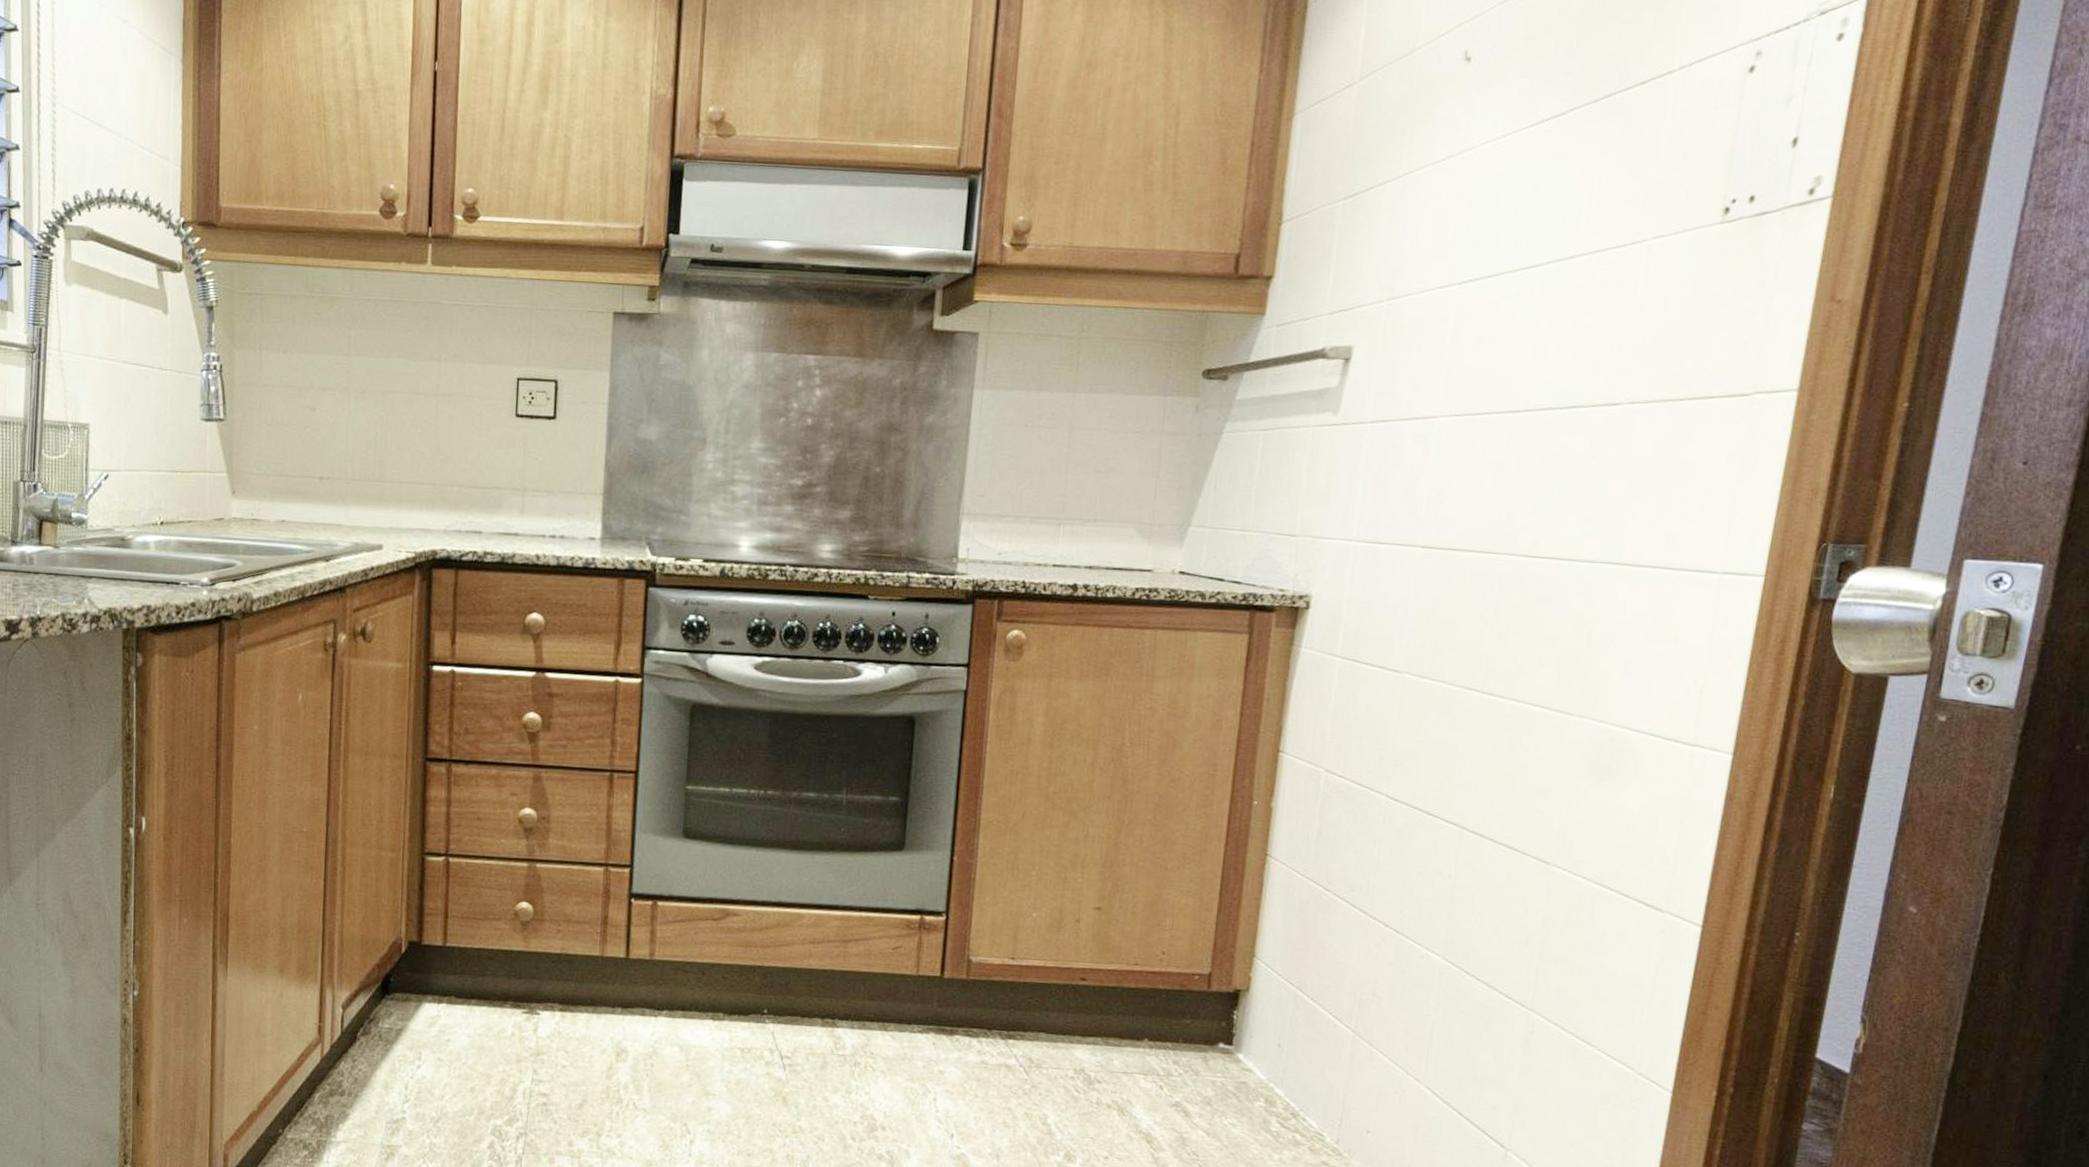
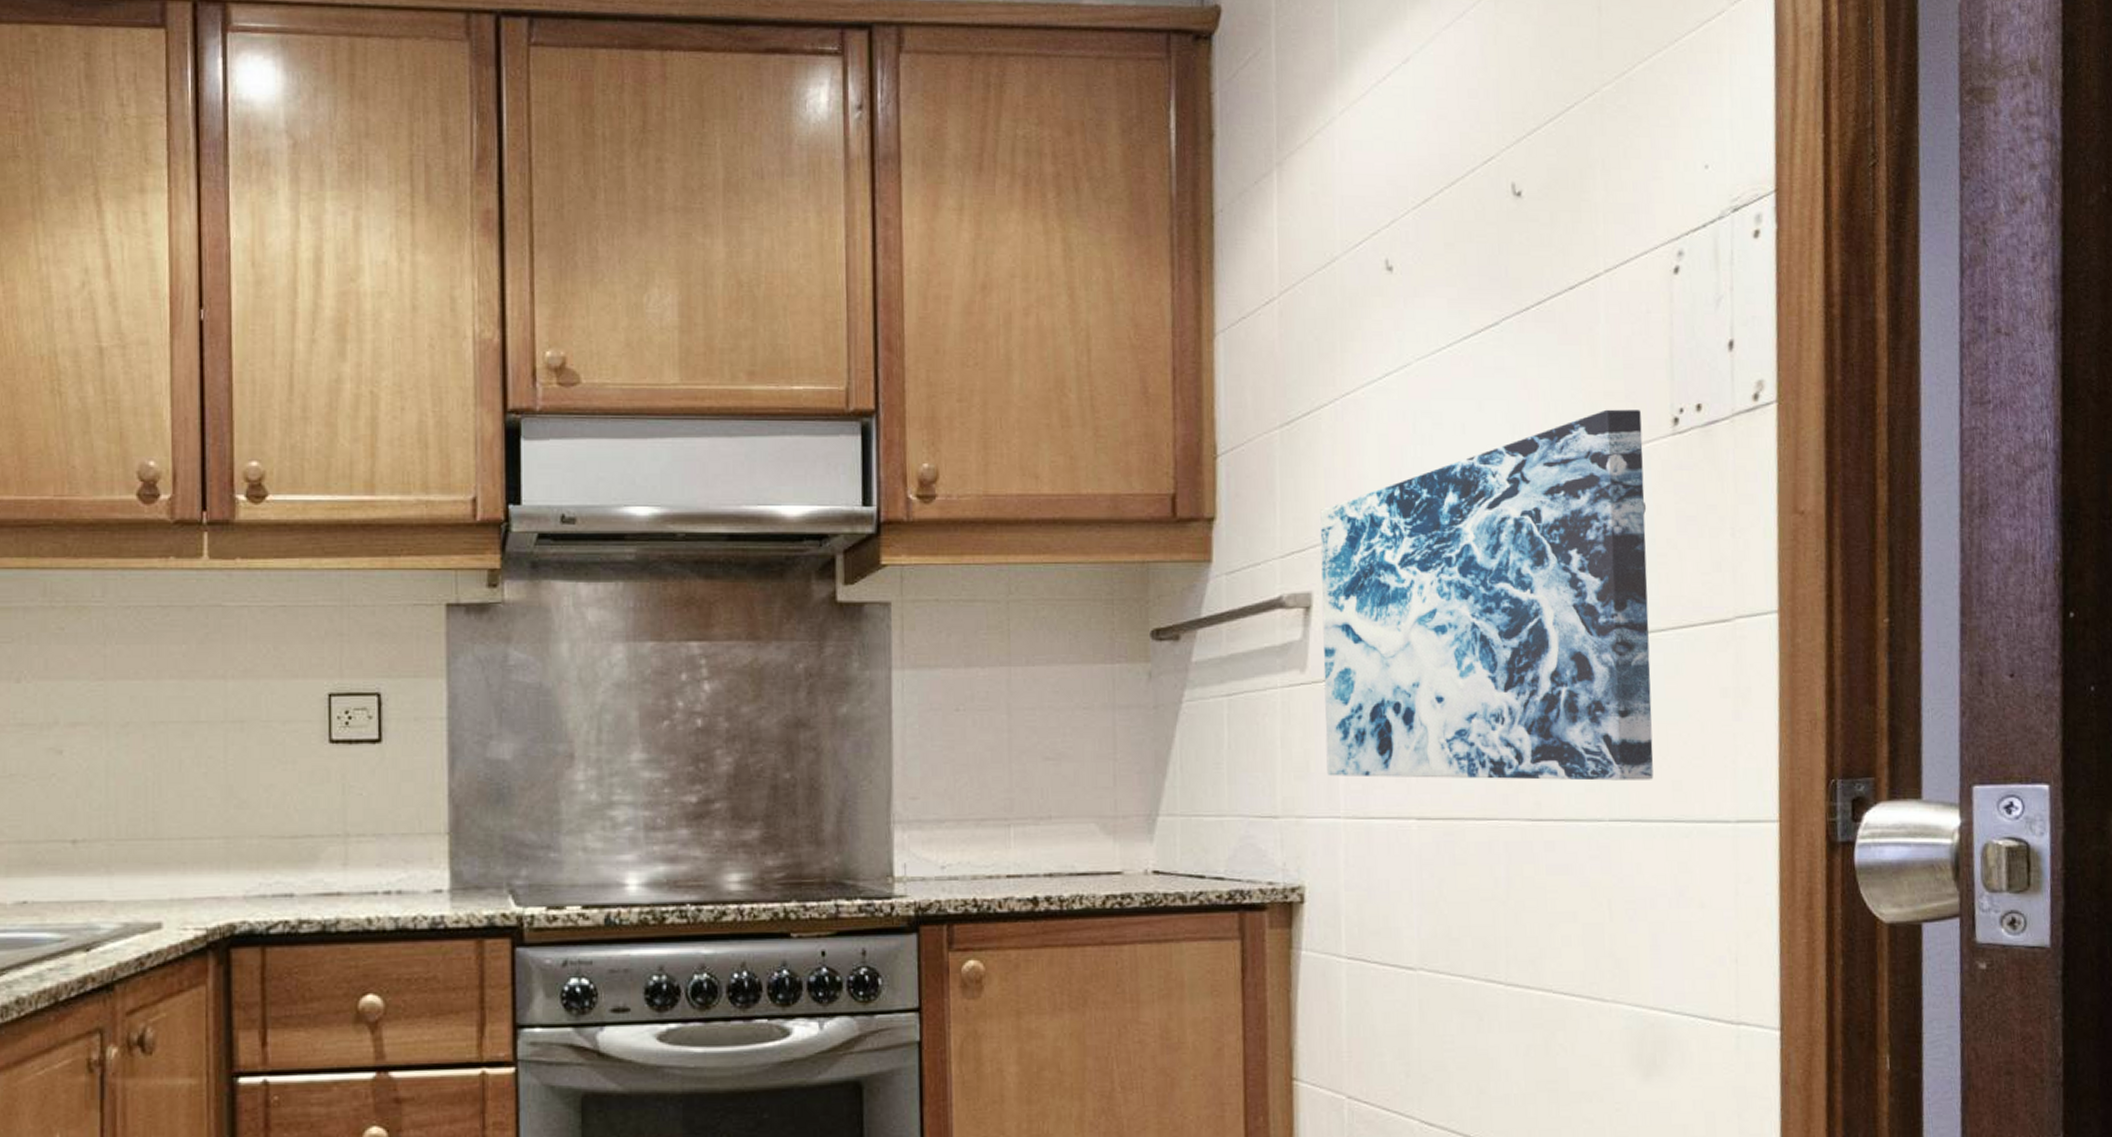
wall art: none [1345,197,1693,531] -> present [1320,409,1654,781]

